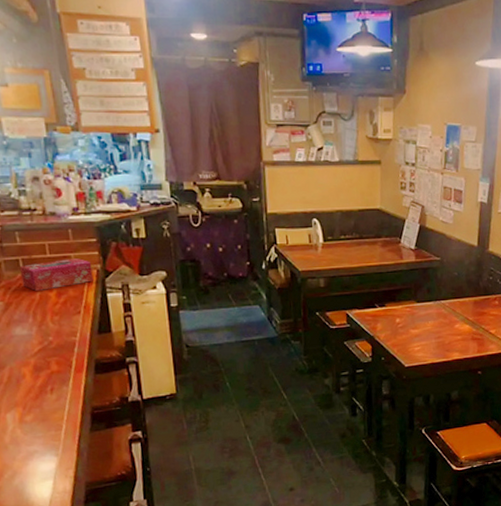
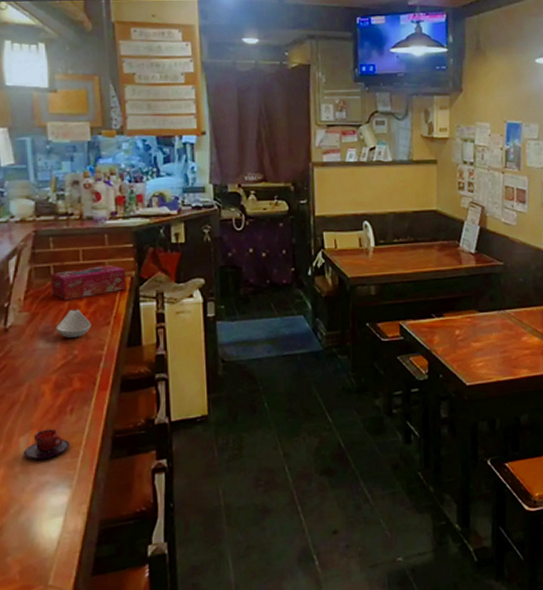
teacup: none [11,406,53,433] -> present [24,428,70,459]
spoon rest: none [30,299,63,326] -> present [56,309,91,339]

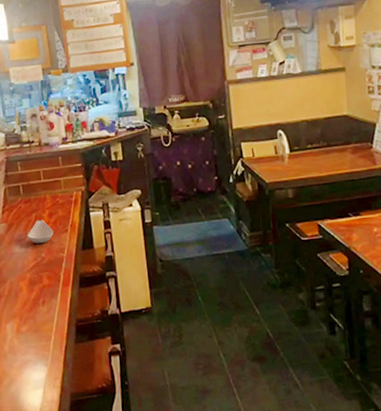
teacup: present [24,428,70,459] -> none [10,317,44,342]
tissue box: present [50,265,126,300] -> none [20,182,79,213]

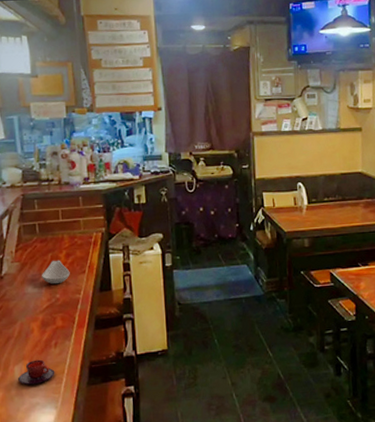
teacup: none [10,317,44,342] -> present [18,359,55,385]

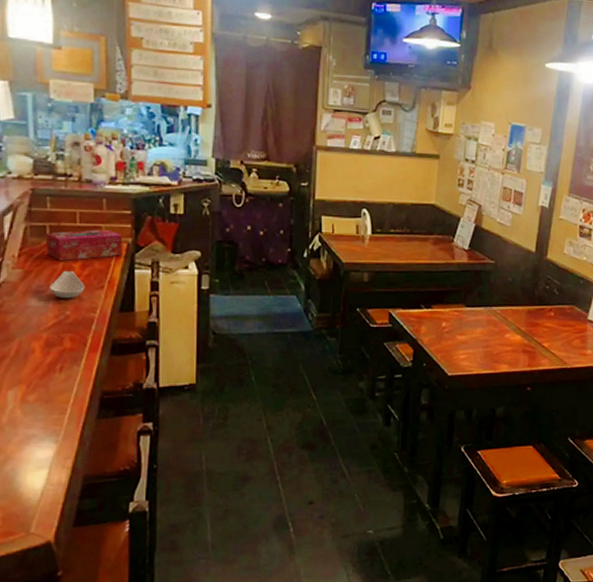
teacup: present [18,359,55,385] -> none [12,385,58,413]
tissue box: none [35,223,98,252] -> present [45,230,123,261]

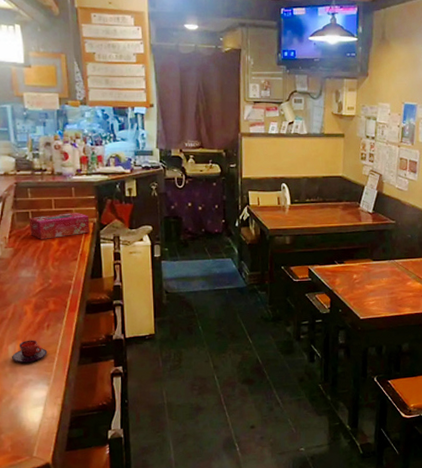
teacup: none [12,385,58,413] -> present [12,340,48,362]
spoon rest: present [50,270,85,299] -> none [35,247,62,270]

